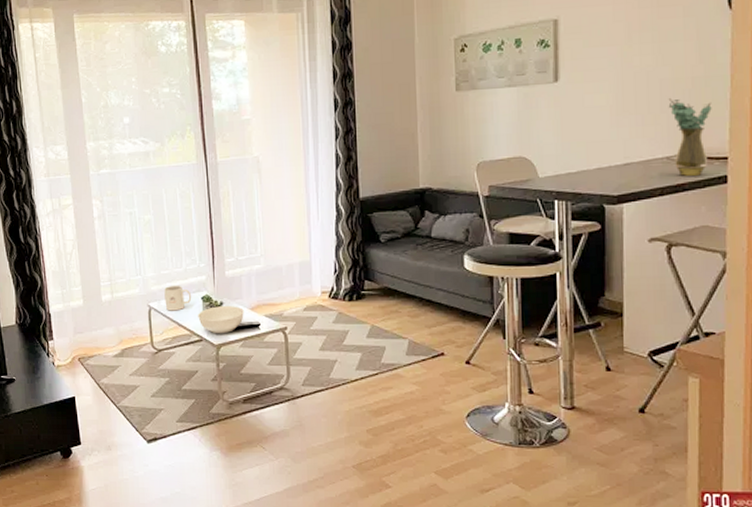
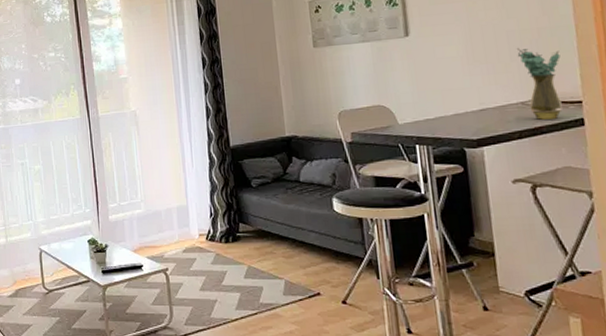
mug: present [164,285,192,311] -> none [53,229,79,254]
bowl: present [198,306,244,334] -> none [85,248,128,275]

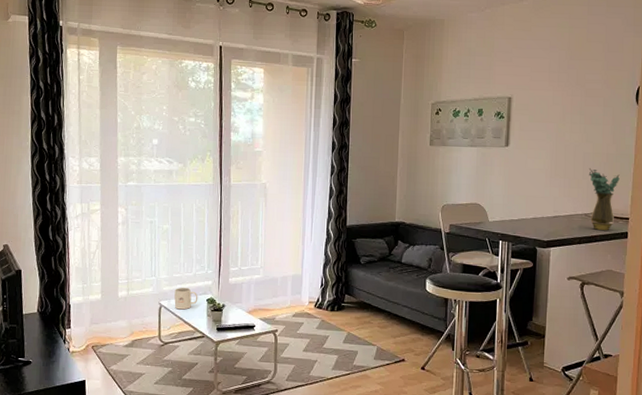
mug: none [53,229,79,254] -> present [174,287,198,310]

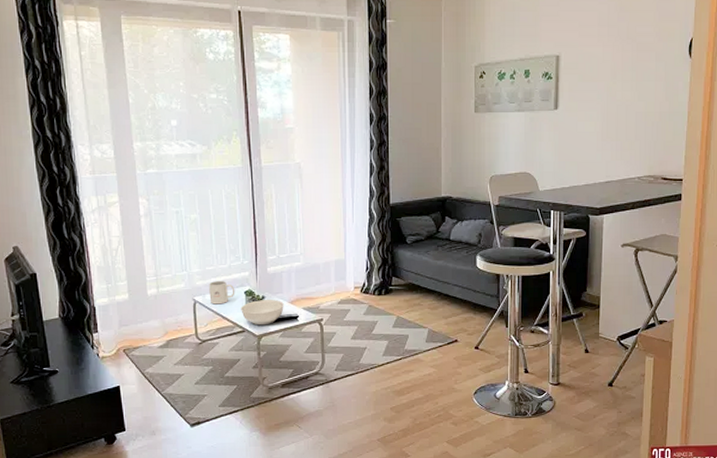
bowl: none [202,308,242,333] -> present [241,300,284,326]
vase: present [588,168,620,230] -> none [641,129,673,193]

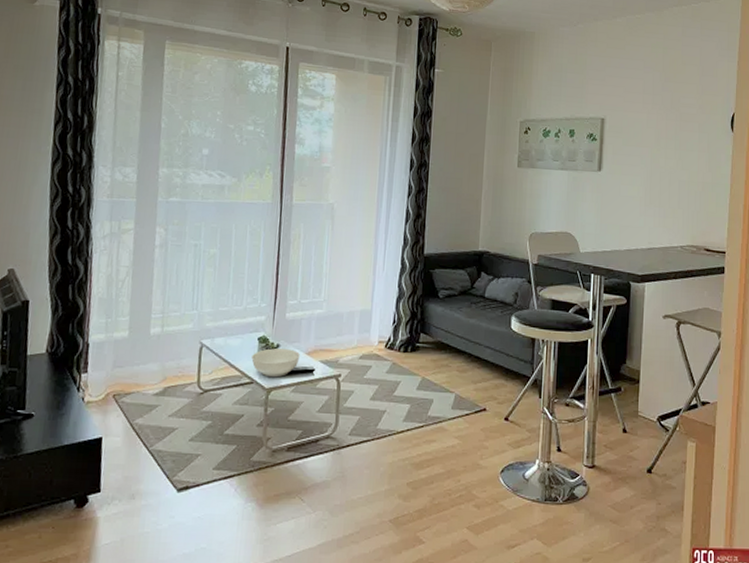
mug: present [209,280,235,305] -> none [218,323,248,351]

